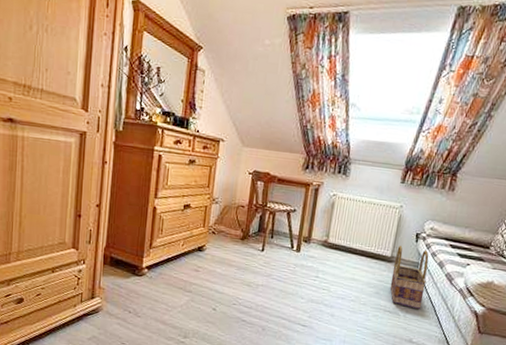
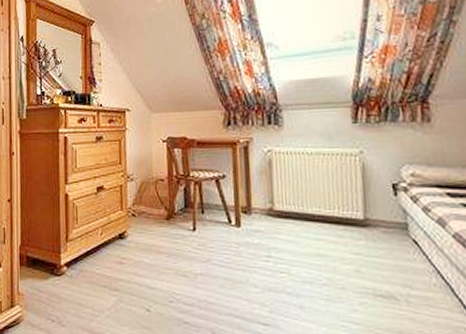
basket: present [389,245,429,310] -> none [370,202,430,290]

